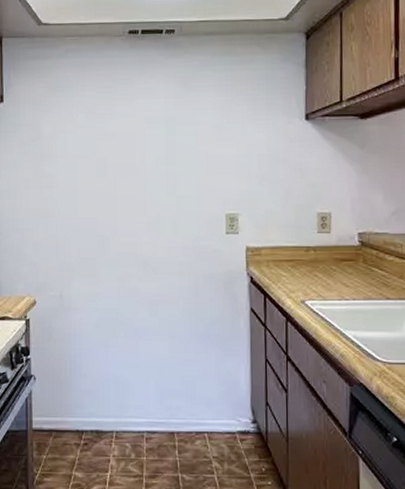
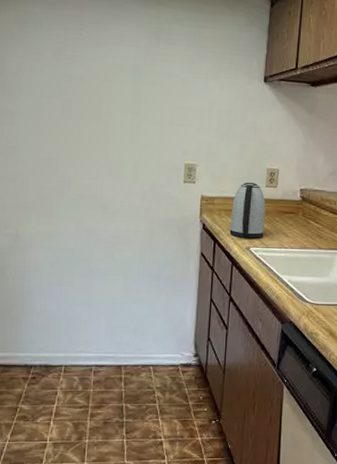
kettle: none [280,230,320,290] -> present [229,183,266,239]

